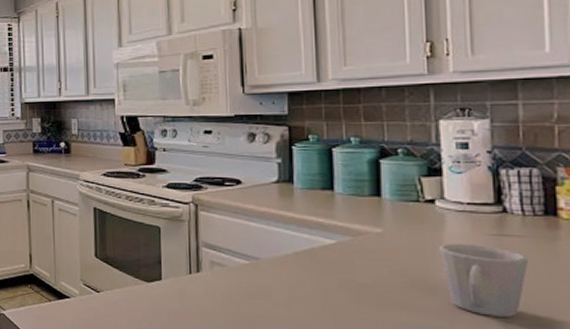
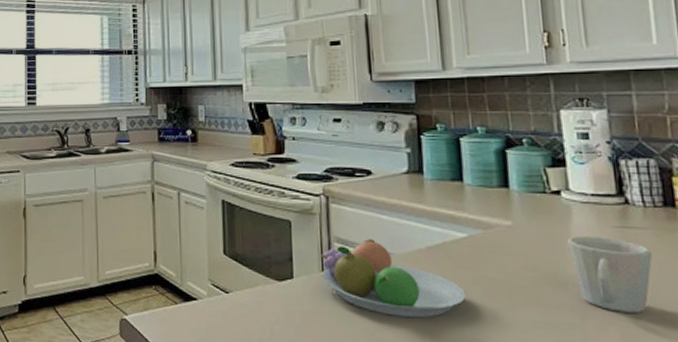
fruit bowl: none [189,244,331,318] -> present [321,239,465,318]

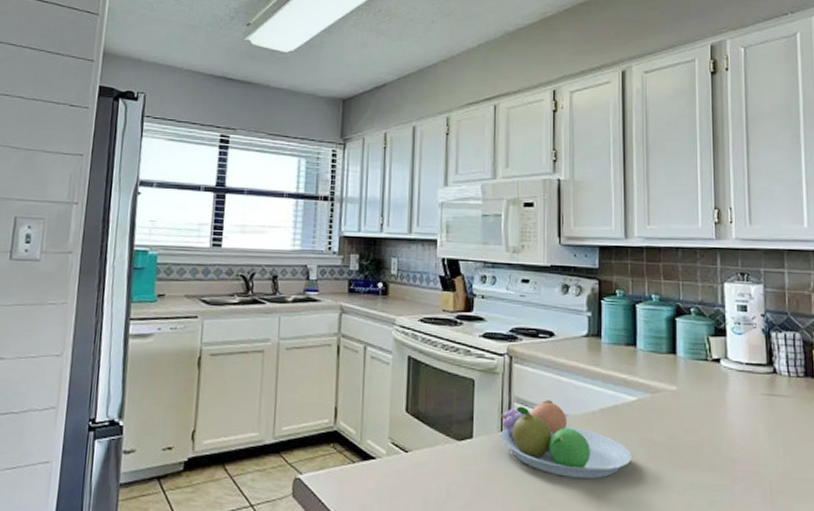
mug: present [567,236,653,313] -> none [723,402,794,475]

